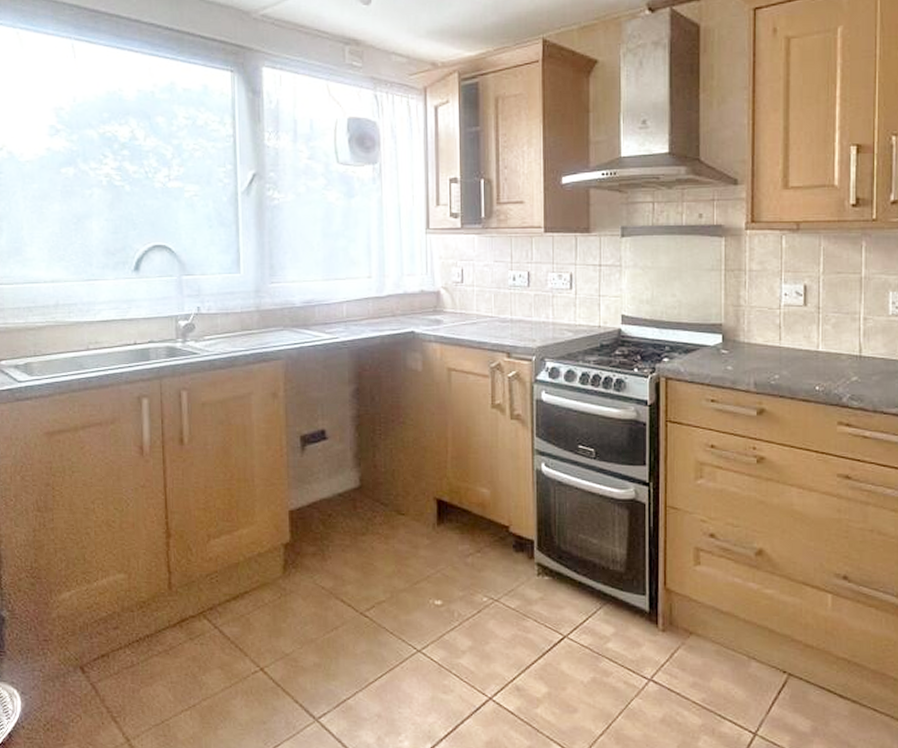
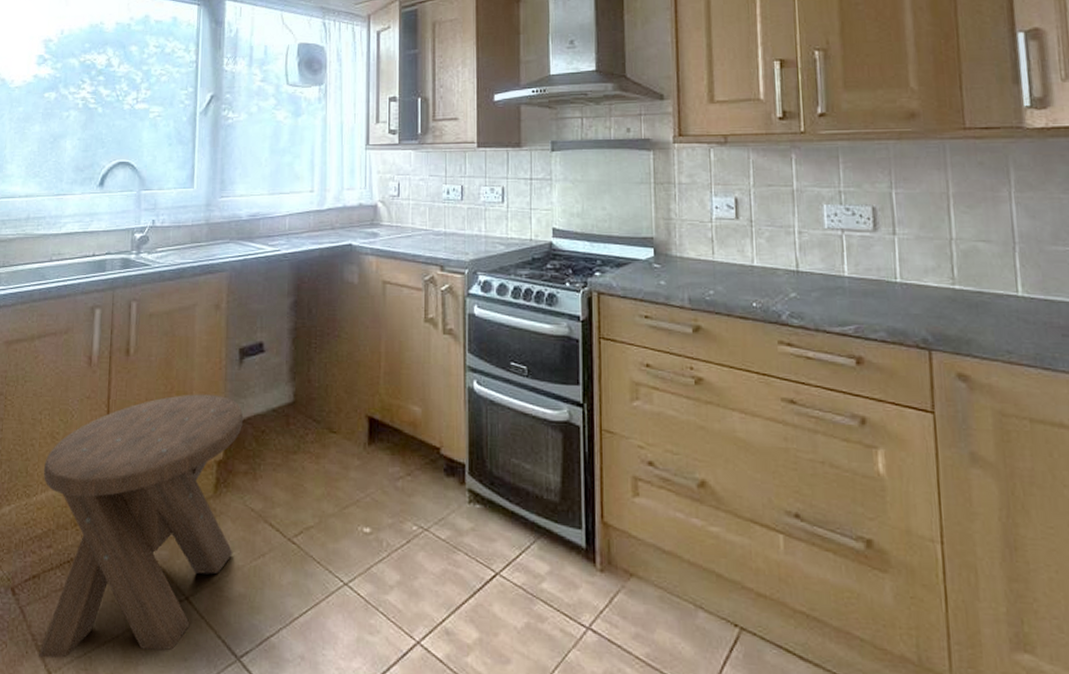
music stool: none [102,481,308,727] -> present [38,394,243,658]

